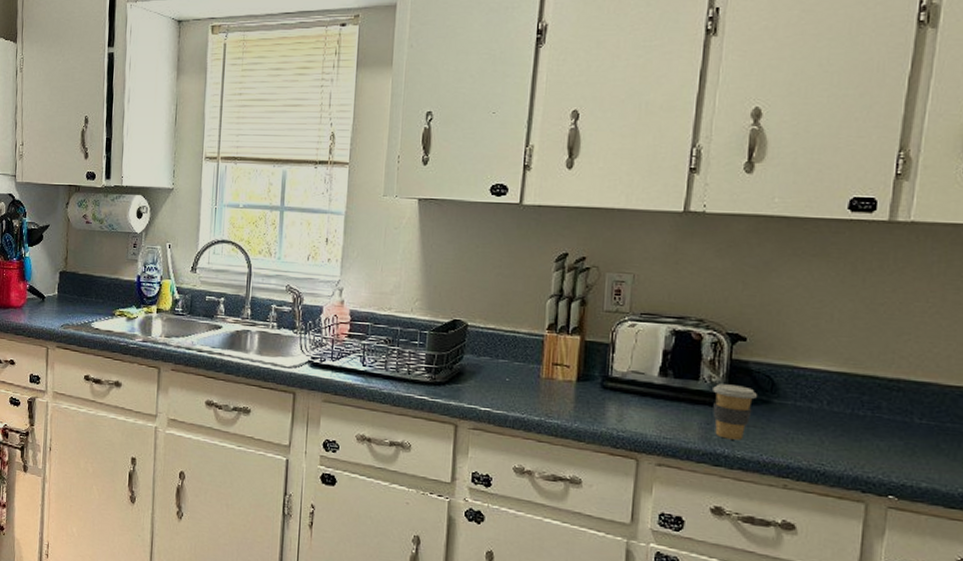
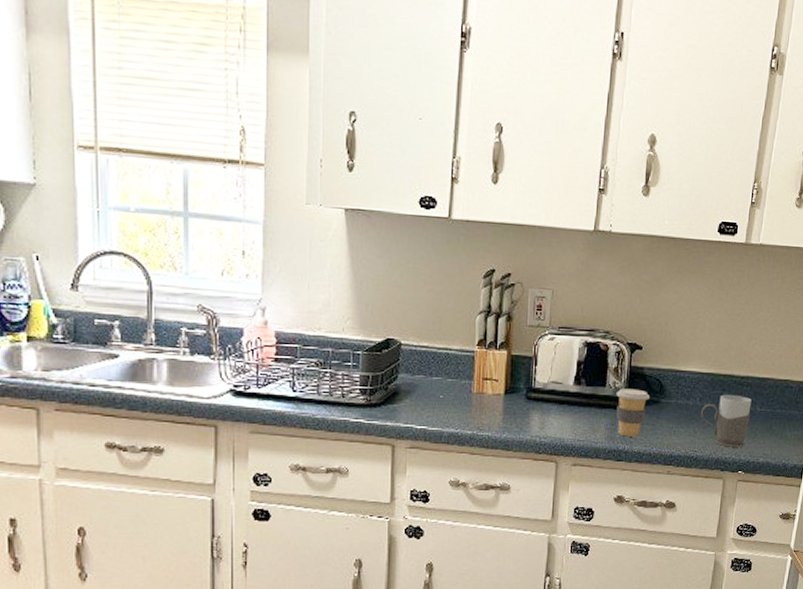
mug: none [830,399,906,466] -> present [701,394,752,447]

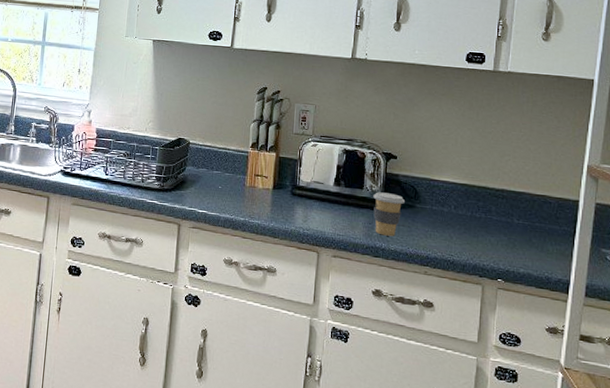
mug: present [701,394,752,447] -> none [456,204,508,256]

